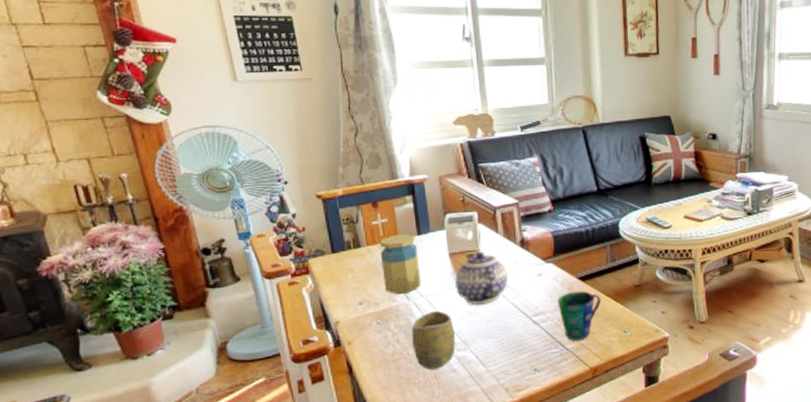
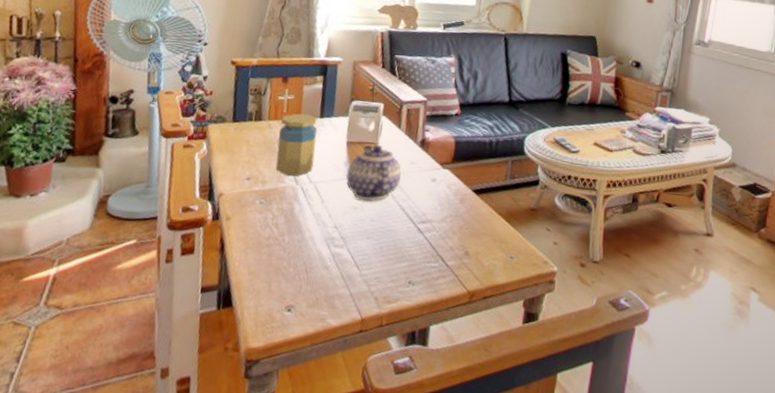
cup: present [412,310,455,370] -> none [290,199,336,263]
cup: present [557,291,601,341] -> none [446,203,493,259]

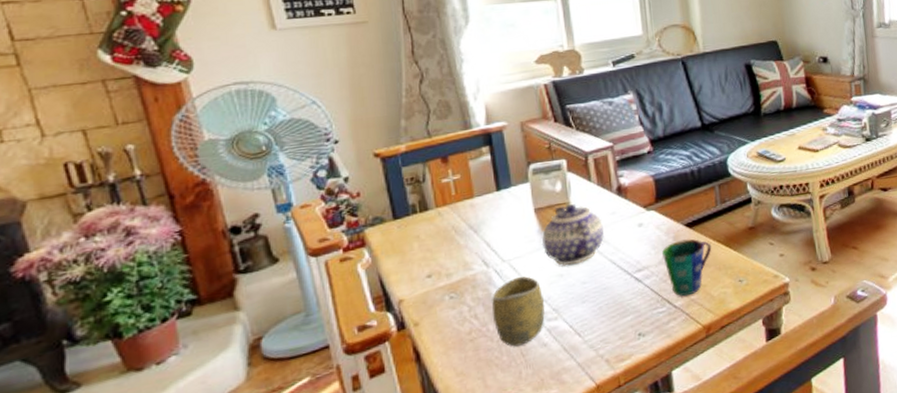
jar: present [276,113,317,177] -> none [451,190,502,262]
cup: none [290,199,336,263] -> present [492,276,545,347]
cup: none [446,203,493,259] -> present [662,239,712,297]

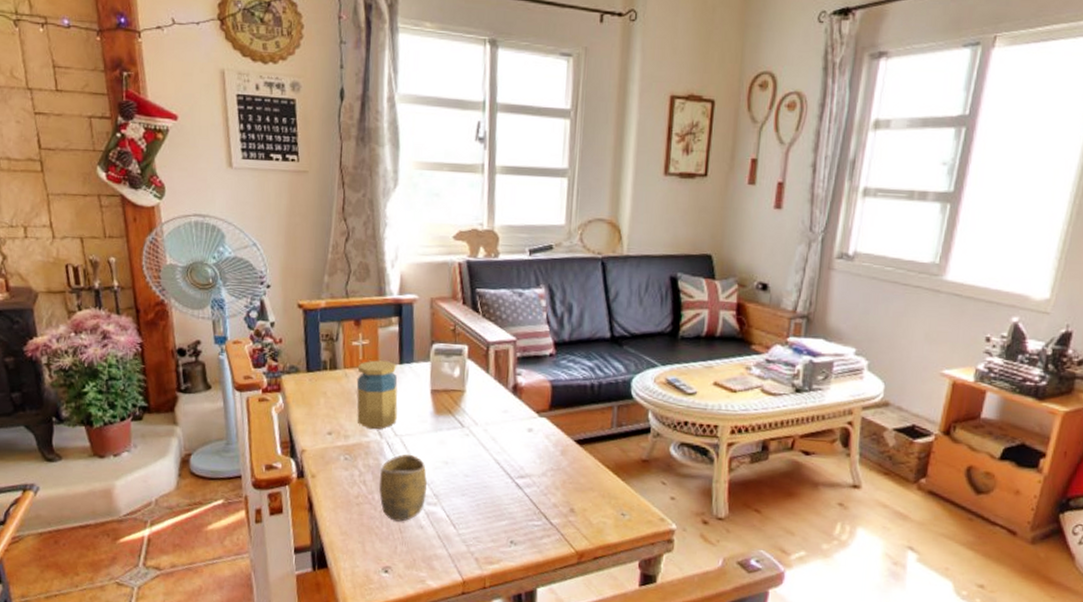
jar: none [451,190,502,262] -> present [356,360,398,430]
teapot: present [541,203,604,266] -> none [433,392,493,455]
cup: present [662,239,712,297] -> none [547,455,599,516]

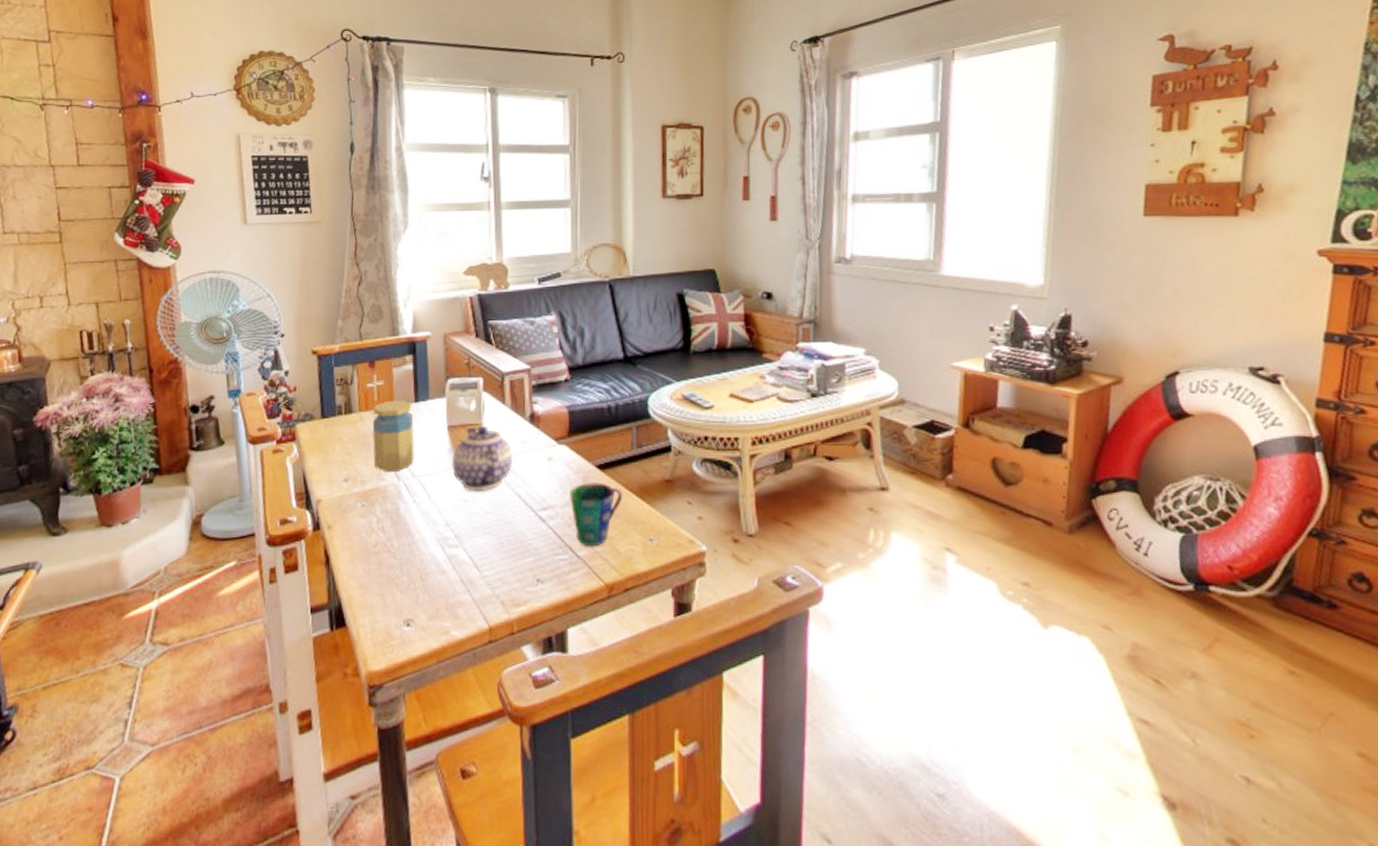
cup: present [379,454,427,522] -> none [398,495,447,568]
teapot: none [433,392,493,455] -> present [451,425,512,492]
cup: none [547,455,599,516] -> present [570,482,623,547]

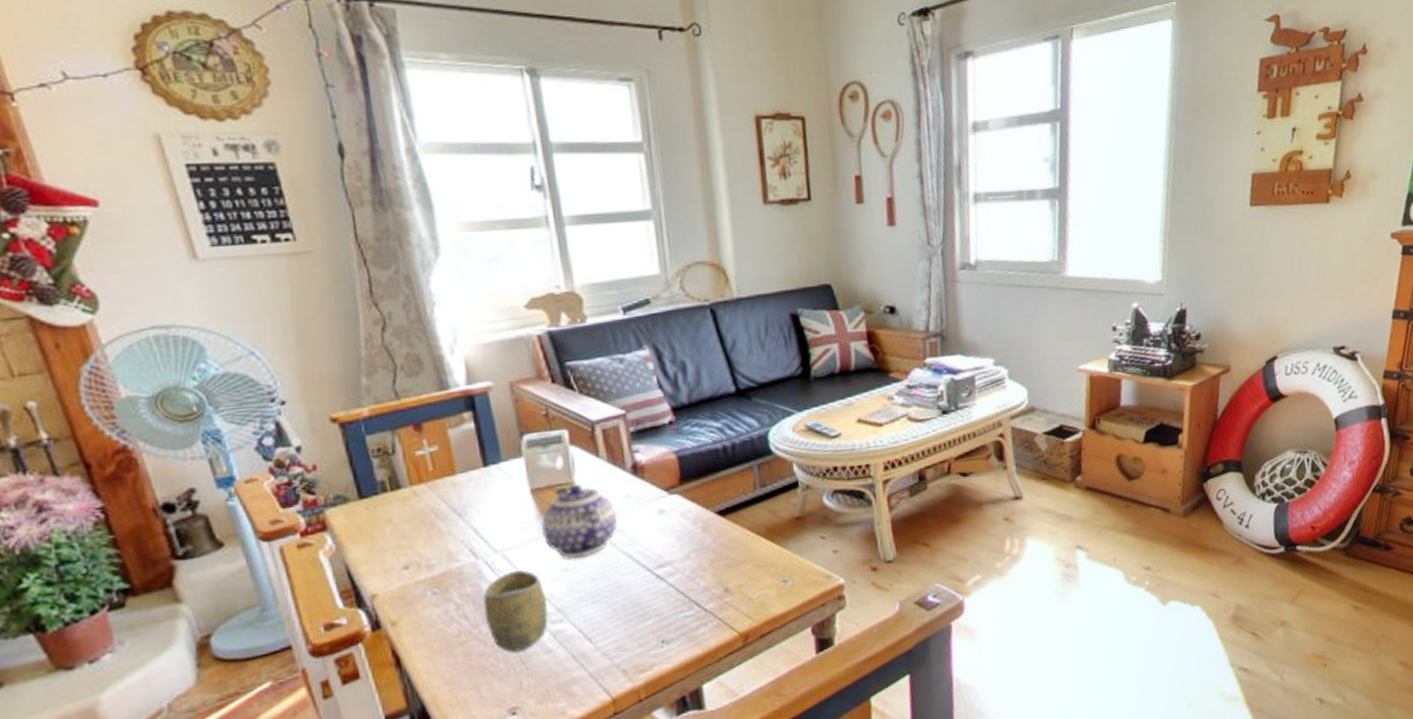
jar: present [372,400,415,473] -> none [428,466,493,552]
cup: none [398,495,447,568] -> present [483,570,548,653]
cup: present [570,482,623,547] -> none [689,529,750,599]

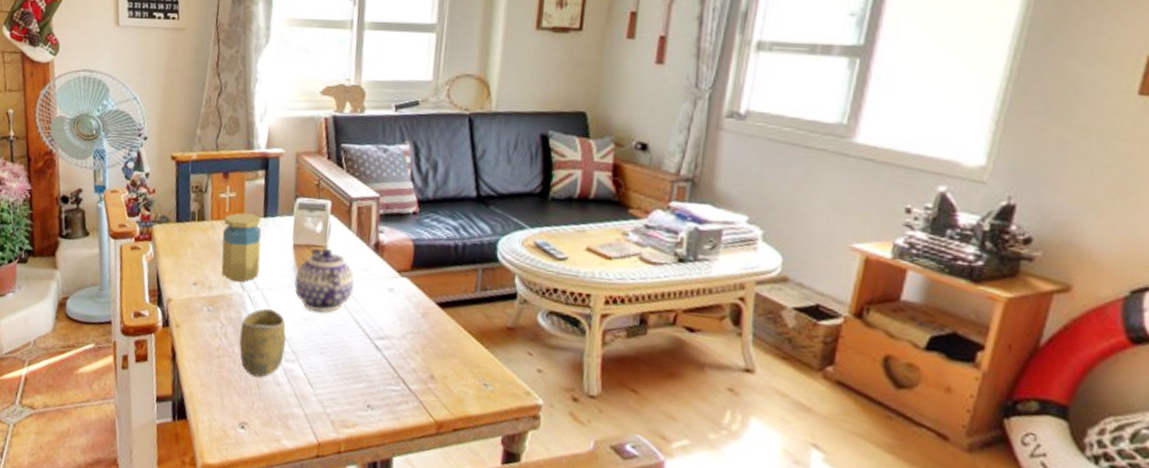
jar: none [428,466,493,552] -> present [221,212,262,282]

